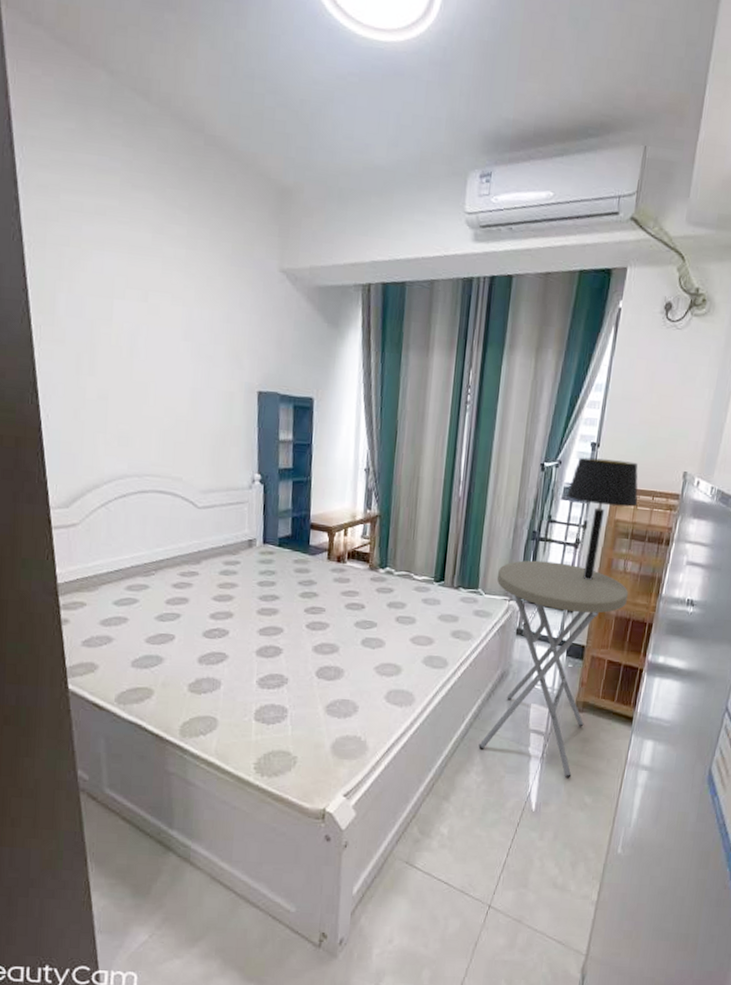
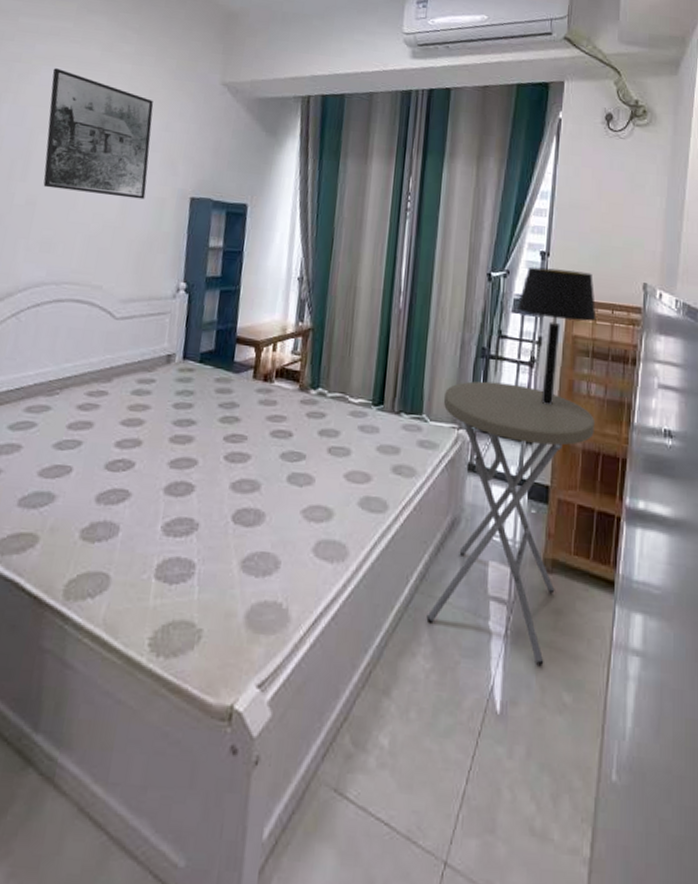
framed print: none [104,253,214,394] -> present [43,68,154,200]

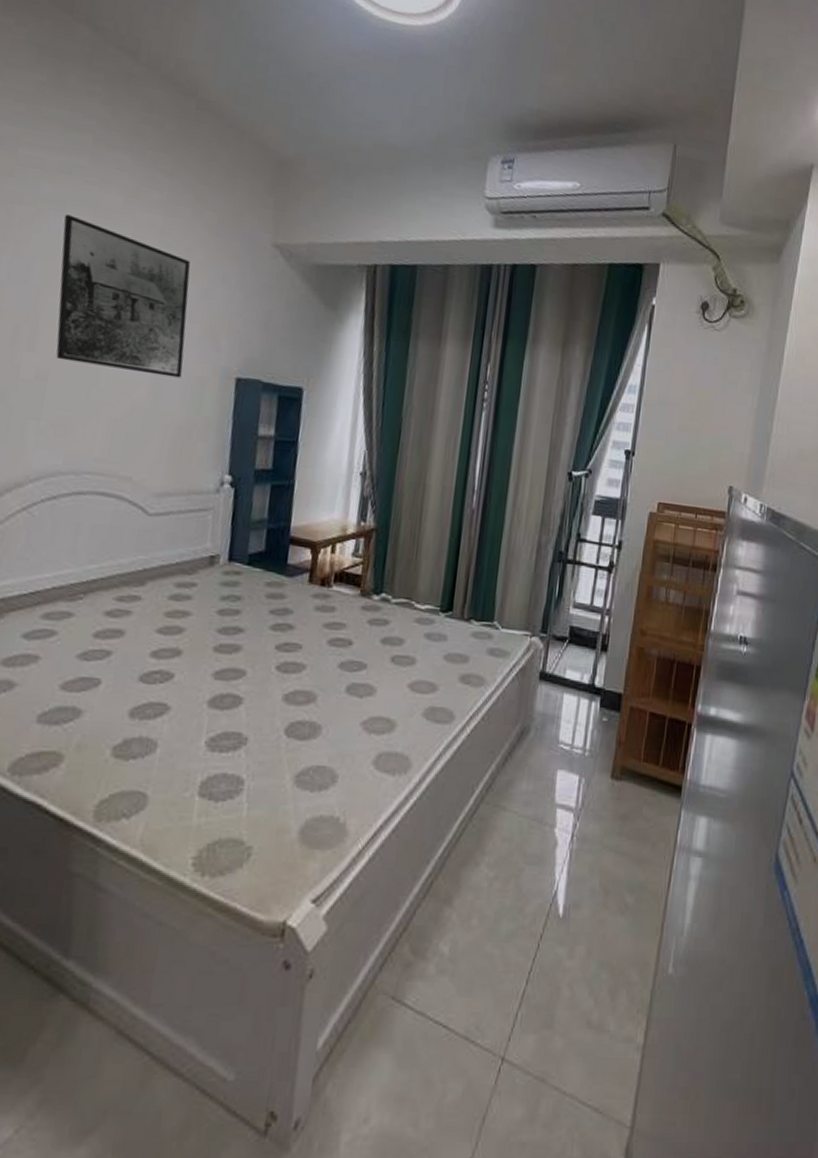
side table: present [426,381,596,665] -> none [491,586,672,869]
table lamp: present [517,266,596,405] -> none [598,466,680,611]

